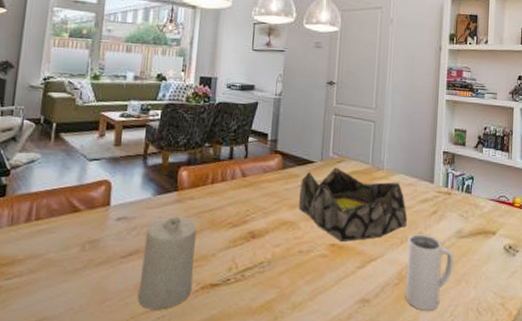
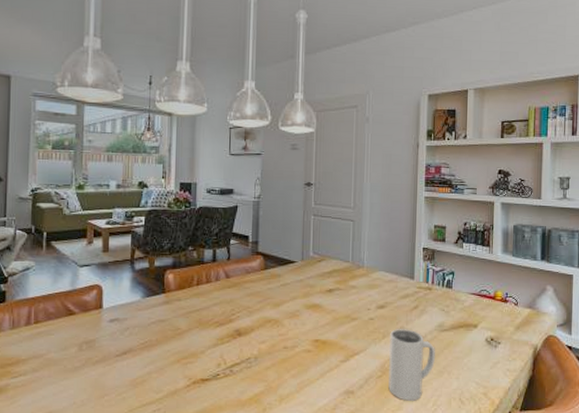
candle: present [138,215,197,310] -> none [134,315,186,403]
decorative bowl: present [299,167,407,241] -> none [282,266,388,337]

